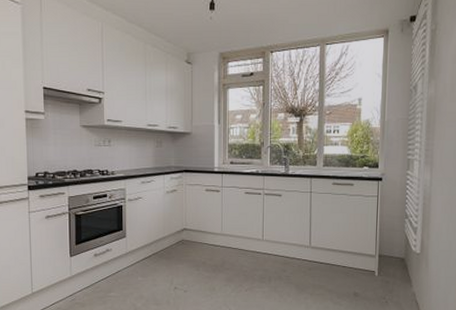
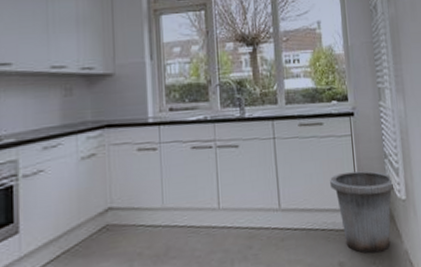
trash can: none [354,225,411,291] -> present [330,170,395,254]

